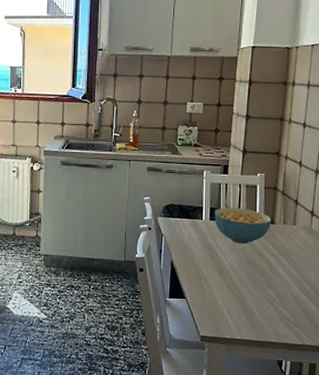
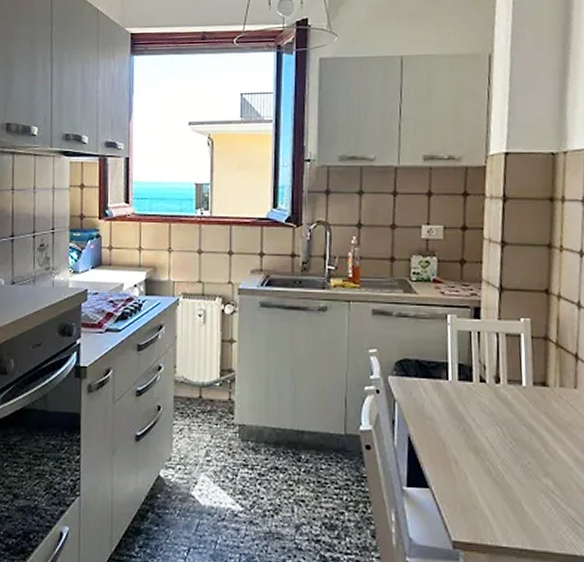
cereal bowl: present [214,208,272,244] -> none [464,364,544,414]

